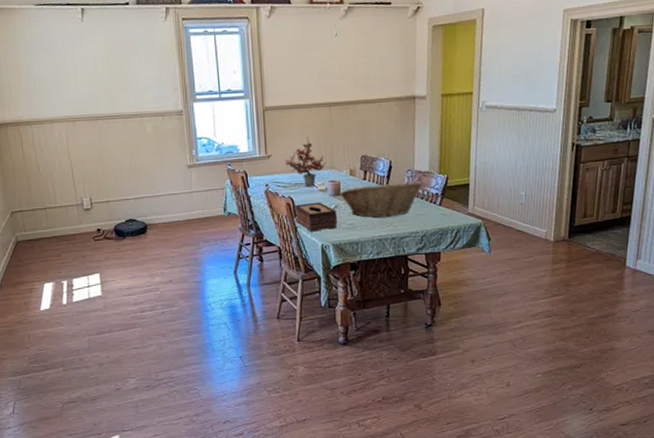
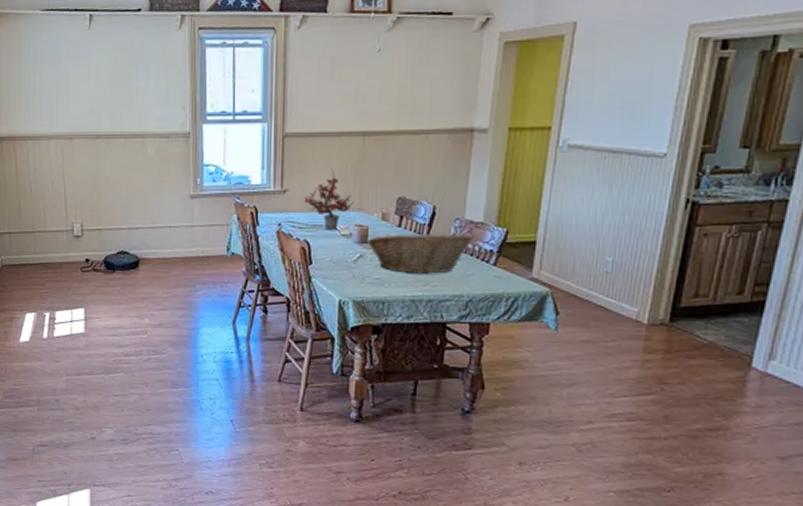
tissue box: present [294,202,337,232] -> none [309,249,361,284]

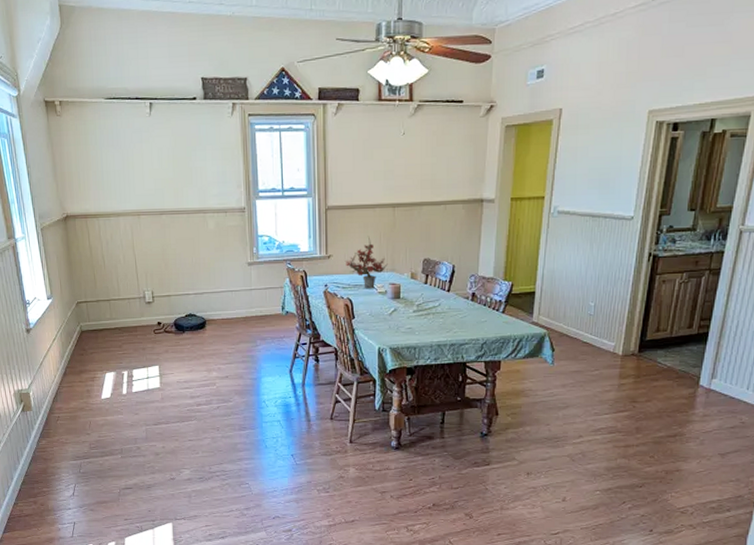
fruit basket: present [366,231,474,274] -> none [399,287,486,322]

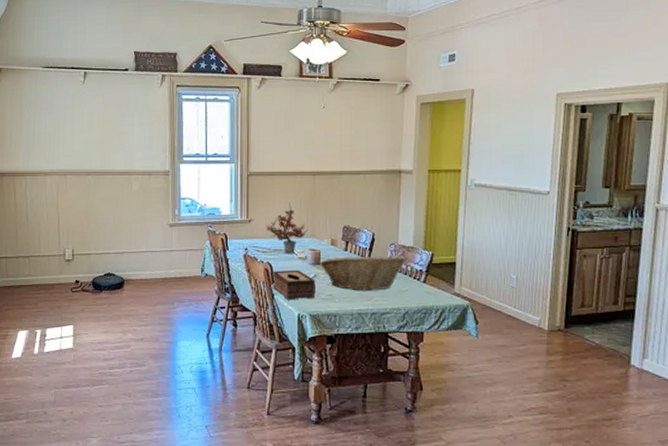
tissue box: none [352,304,395,334] -> present [272,269,315,300]
fruit basket: none [399,287,486,322] -> present [319,254,406,290]

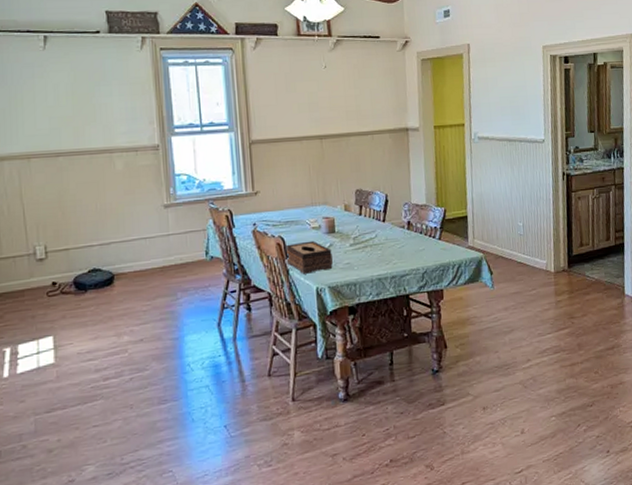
potted plant: present [265,203,308,254] -> none [273,170,320,225]
fruit basket: present [319,254,406,290] -> none [334,215,421,255]

